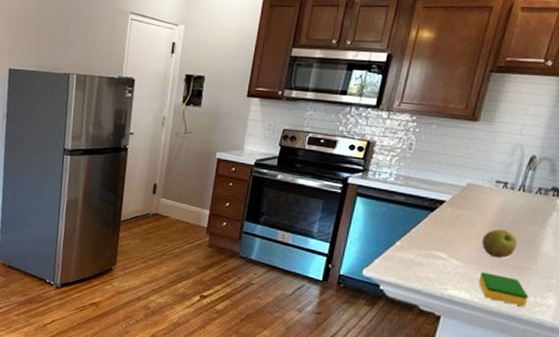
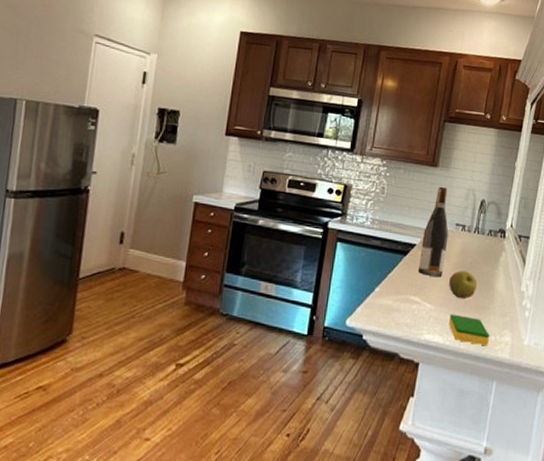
wine bottle: none [445,141,489,234] -> present [417,186,449,277]

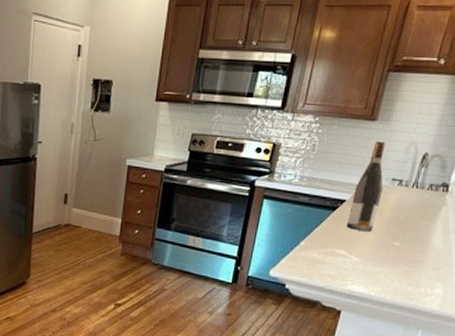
dish sponge: present [448,314,490,347] -> none [375,267,420,298]
apple: present [449,270,478,299] -> none [379,225,411,253]

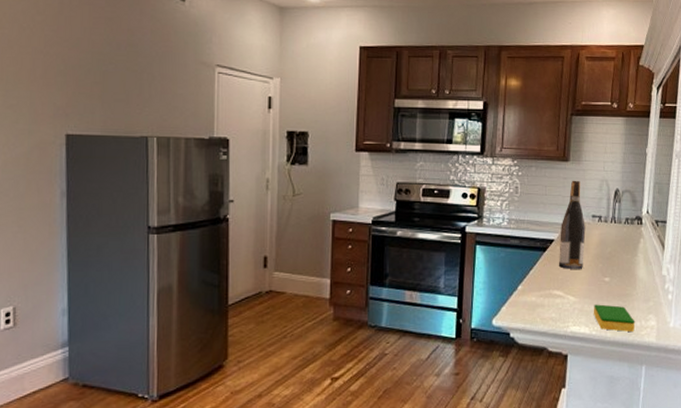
dish sponge: none [375,267,420,298] -> present [593,304,635,333]

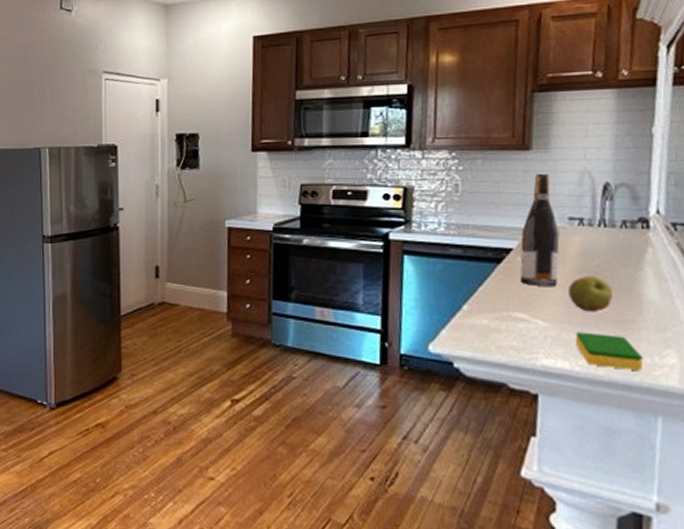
apple: none [590,261,619,289] -> present [569,276,614,312]

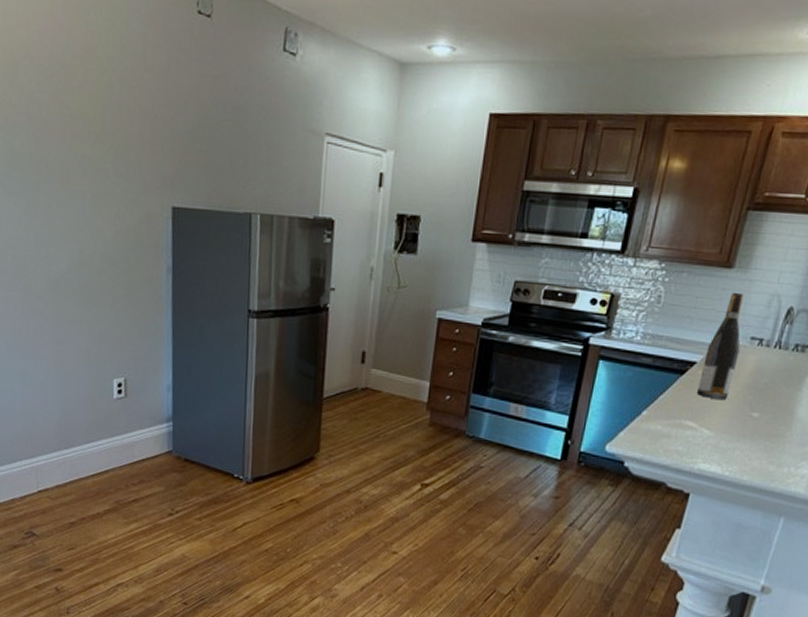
apple: present [569,276,614,312] -> none [734,392,773,426]
dish sponge: present [574,332,644,372] -> none [730,441,783,479]

